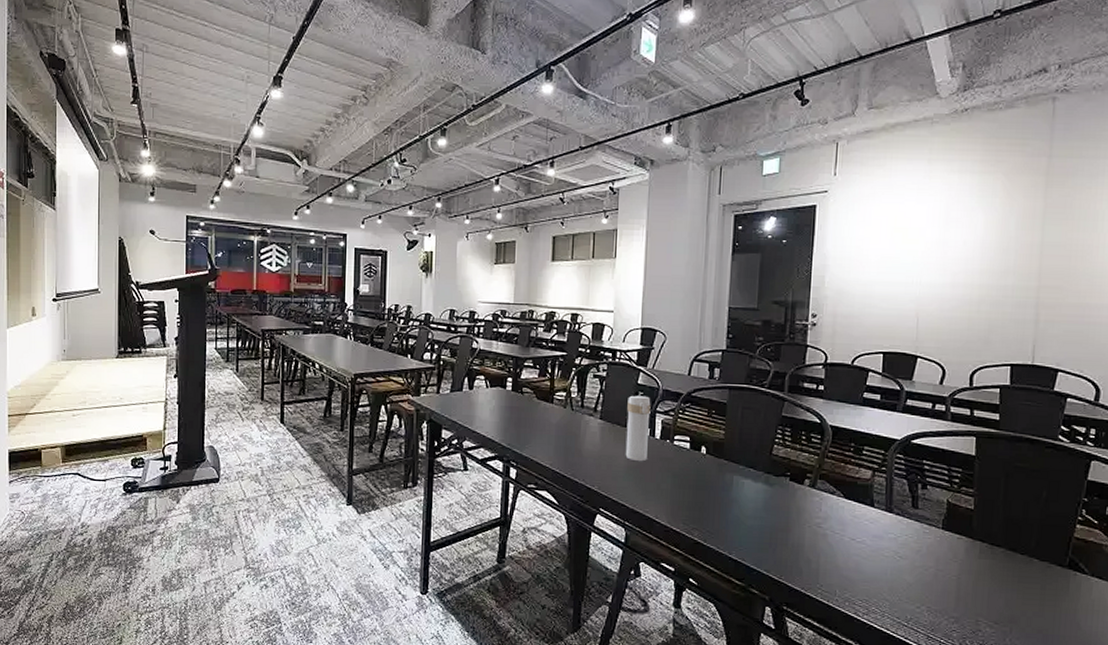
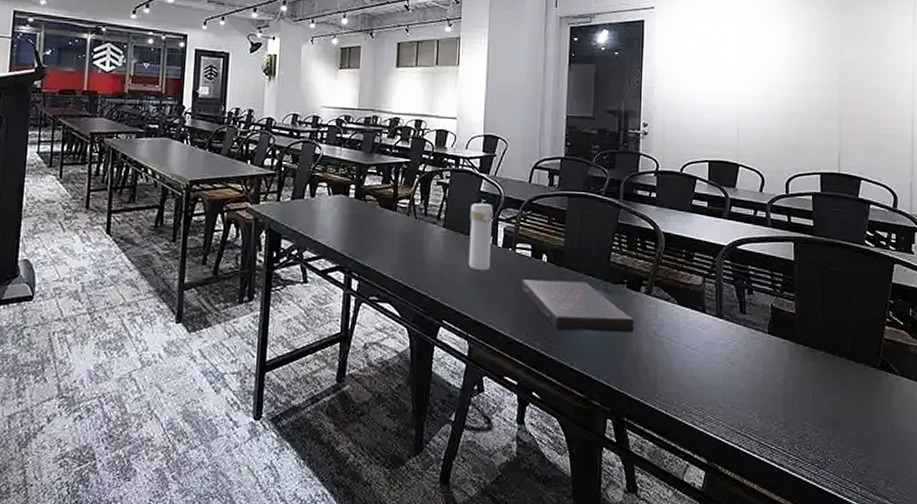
book: none [679,470,796,525] -> present [521,279,634,333]

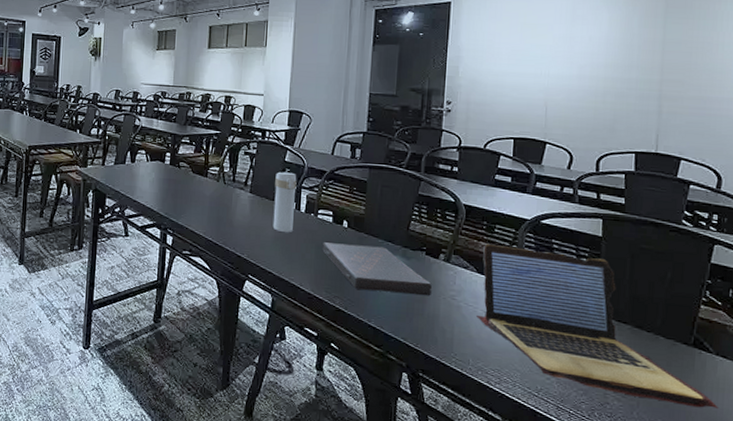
laptop: none [679,272,905,432] -> present [477,242,718,408]

